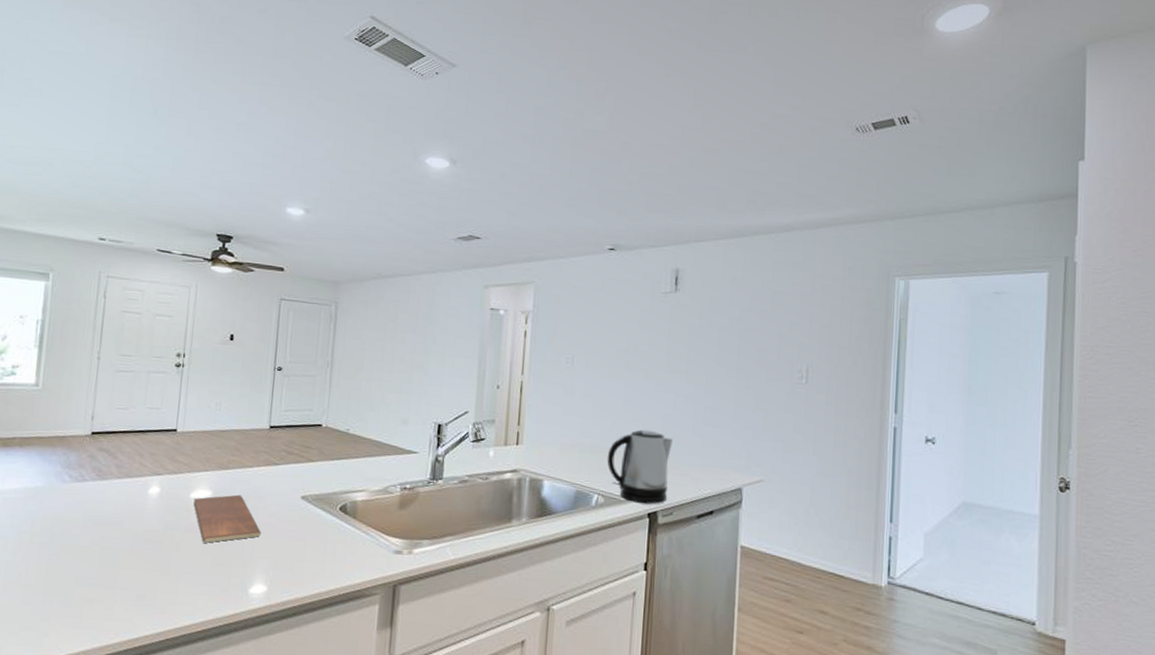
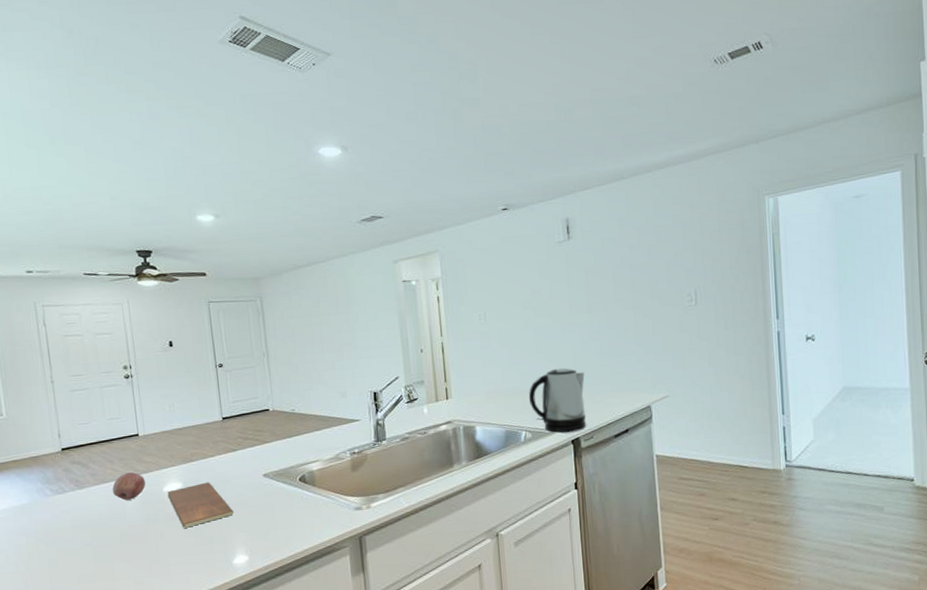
fruit: none [135,470,173,501] -> present [112,472,146,500]

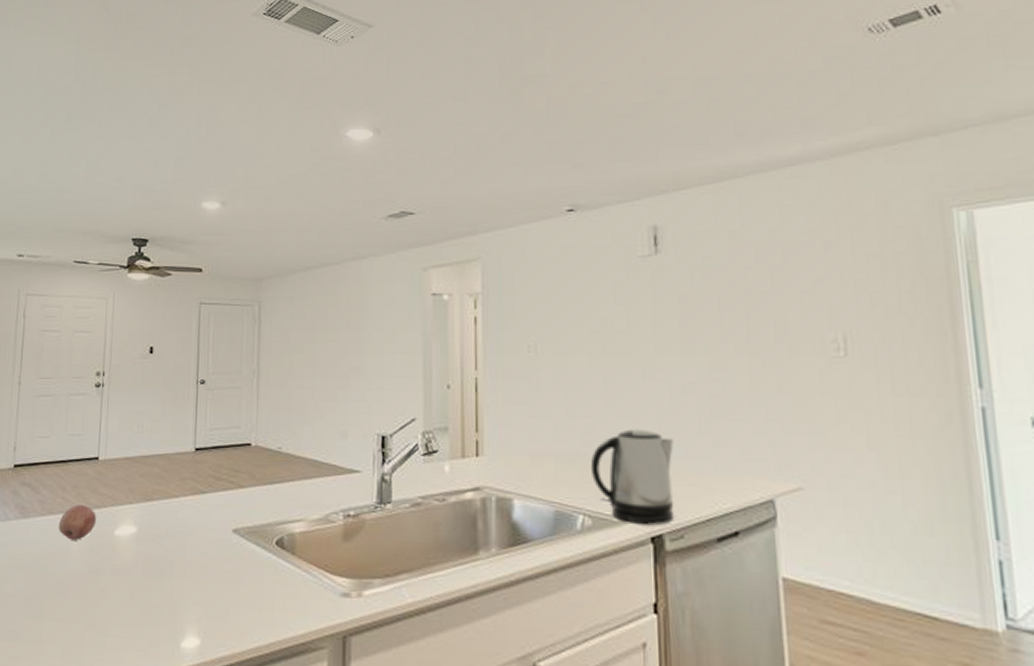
chopping board: present [167,482,234,528] -> none [118,530,191,588]

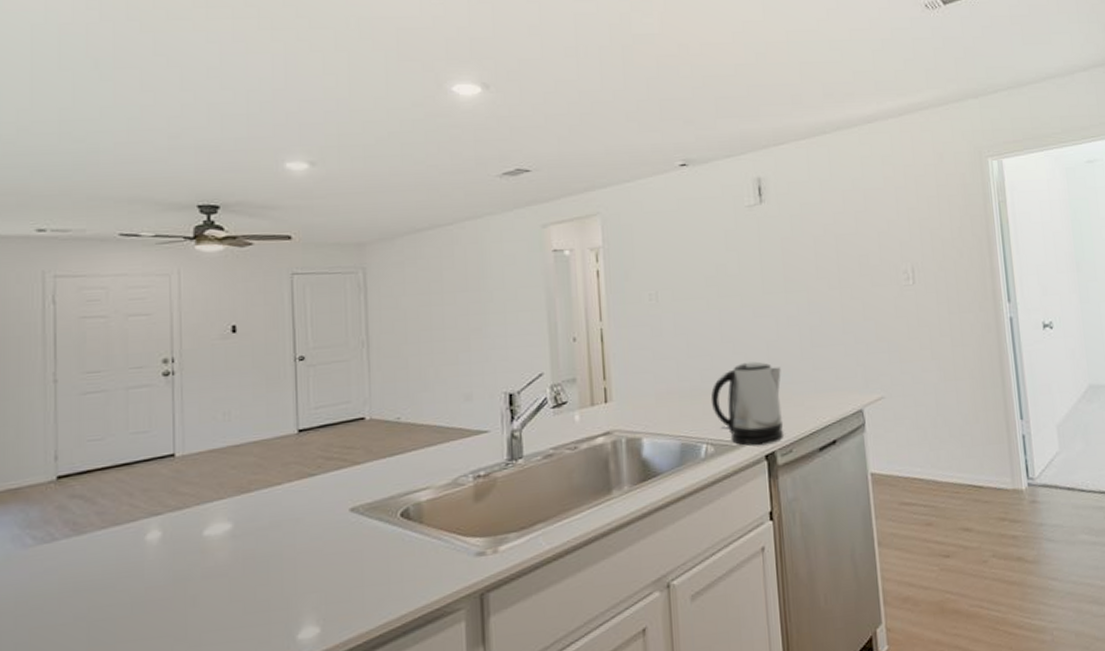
fruit: present [58,505,96,541] -> none [126,509,177,550]

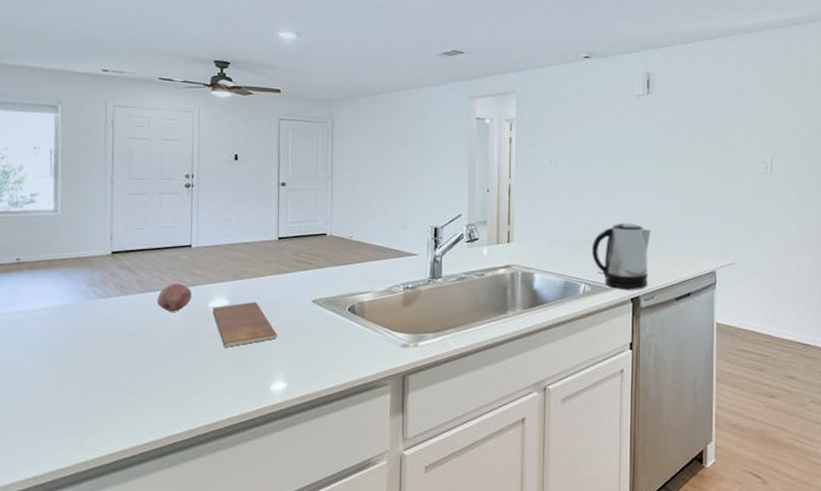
fruit: none [126,509,177,550] -> present [157,284,191,312]
chopping board: none [209,520,303,589] -> present [212,302,277,347]

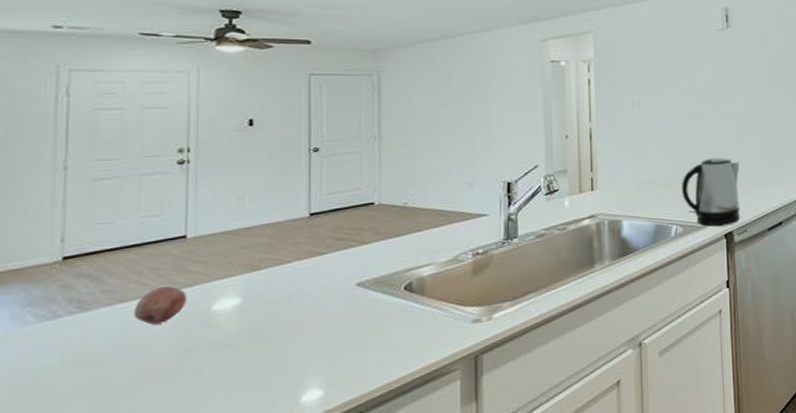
chopping board: present [212,302,277,347] -> none [217,295,310,358]

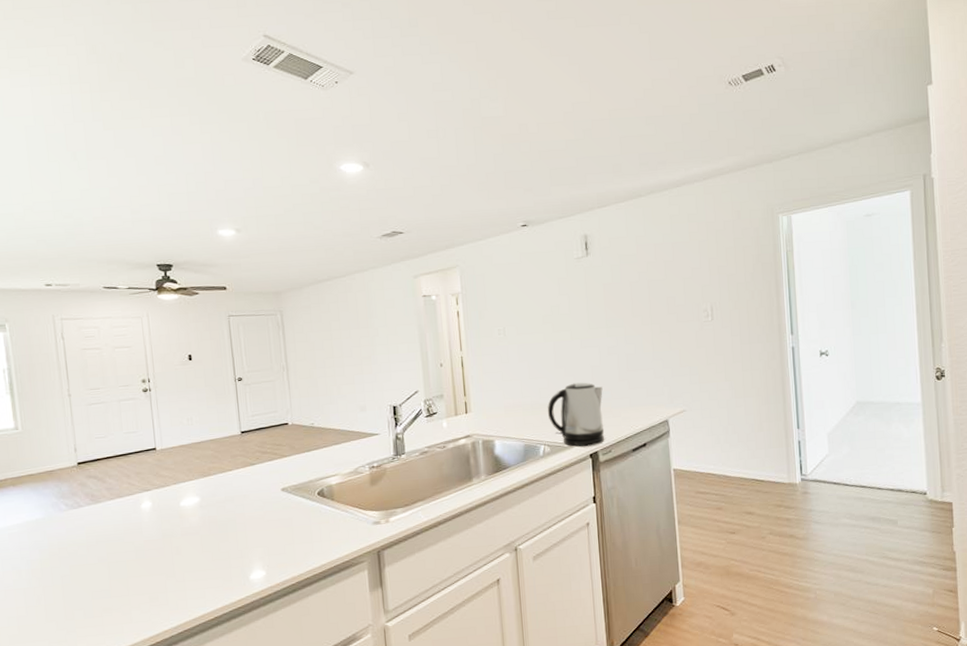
fruit: present [133,286,186,325] -> none [128,486,162,515]

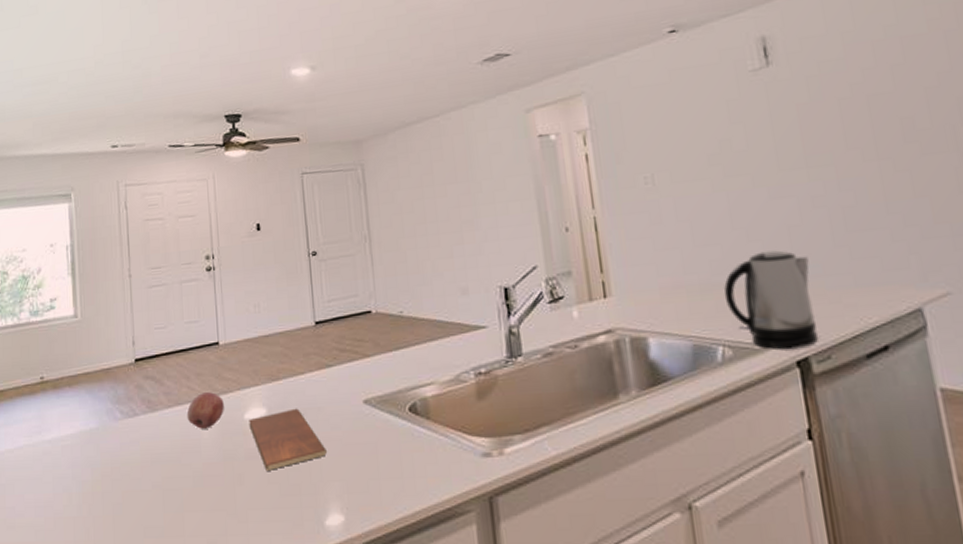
fruit: none [128,486,162,515] -> present [186,392,224,429]
chopping board: none [184,496,251,543] -> present [249,408,327,471]

